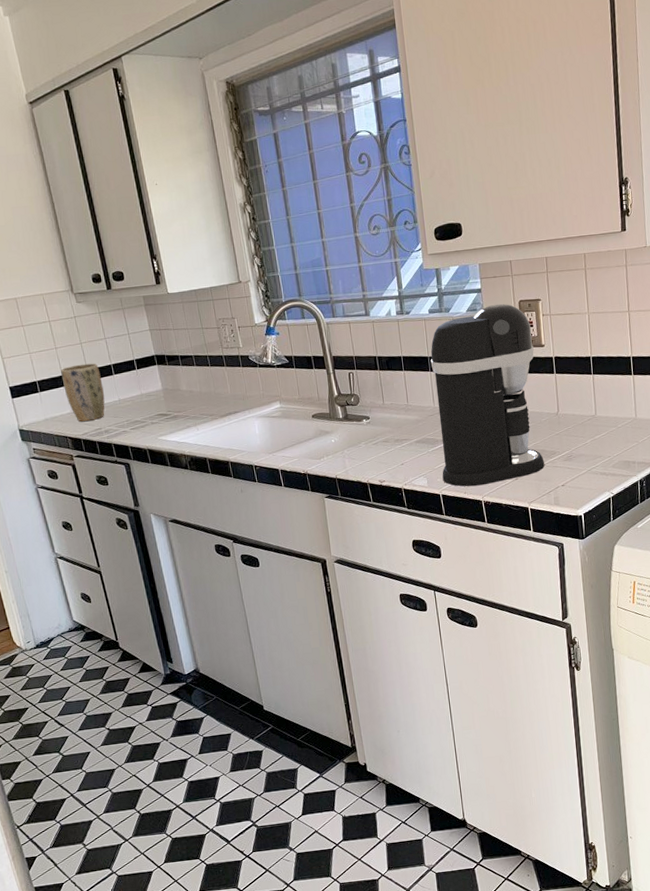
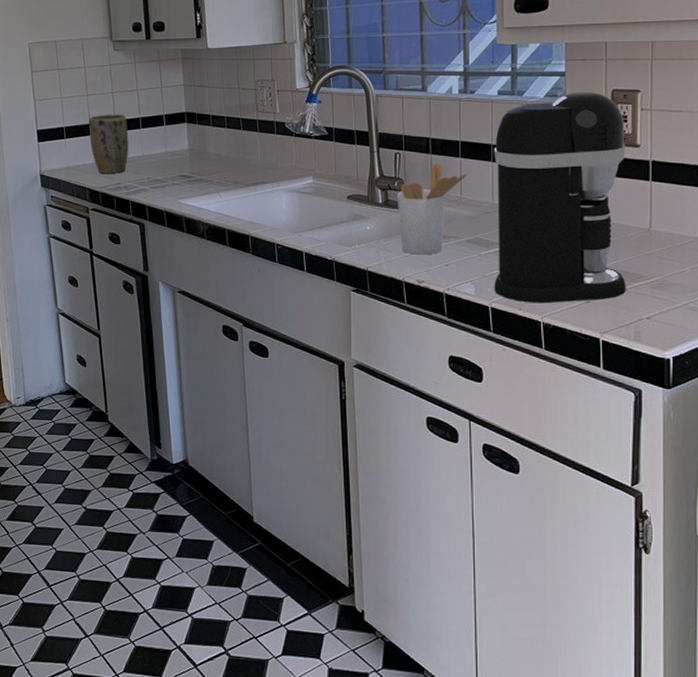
utensil holder: none [354,377,411,459] -> present [397,163,467,255]

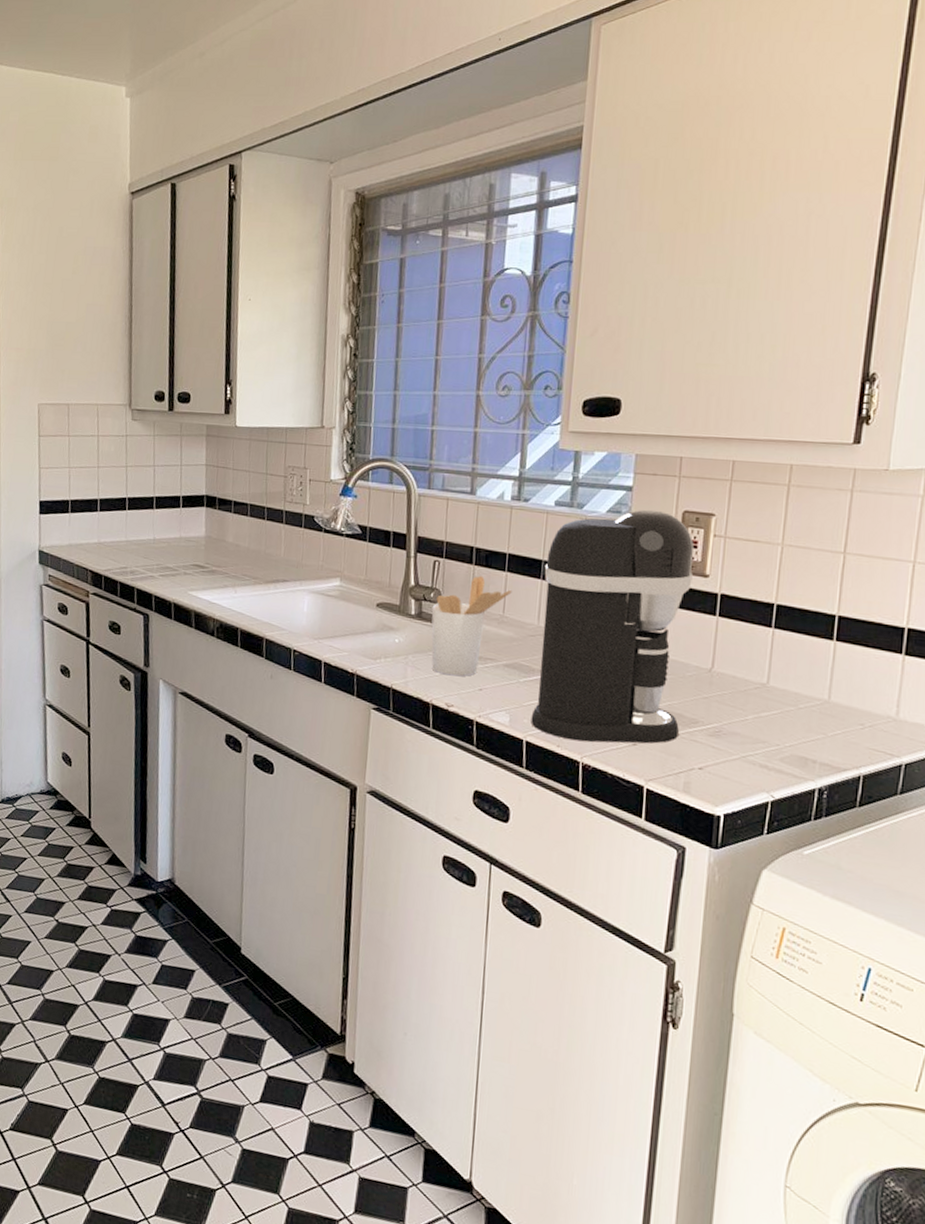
plant pot: present [89,114,129,174] -> none [96,489,140,557]

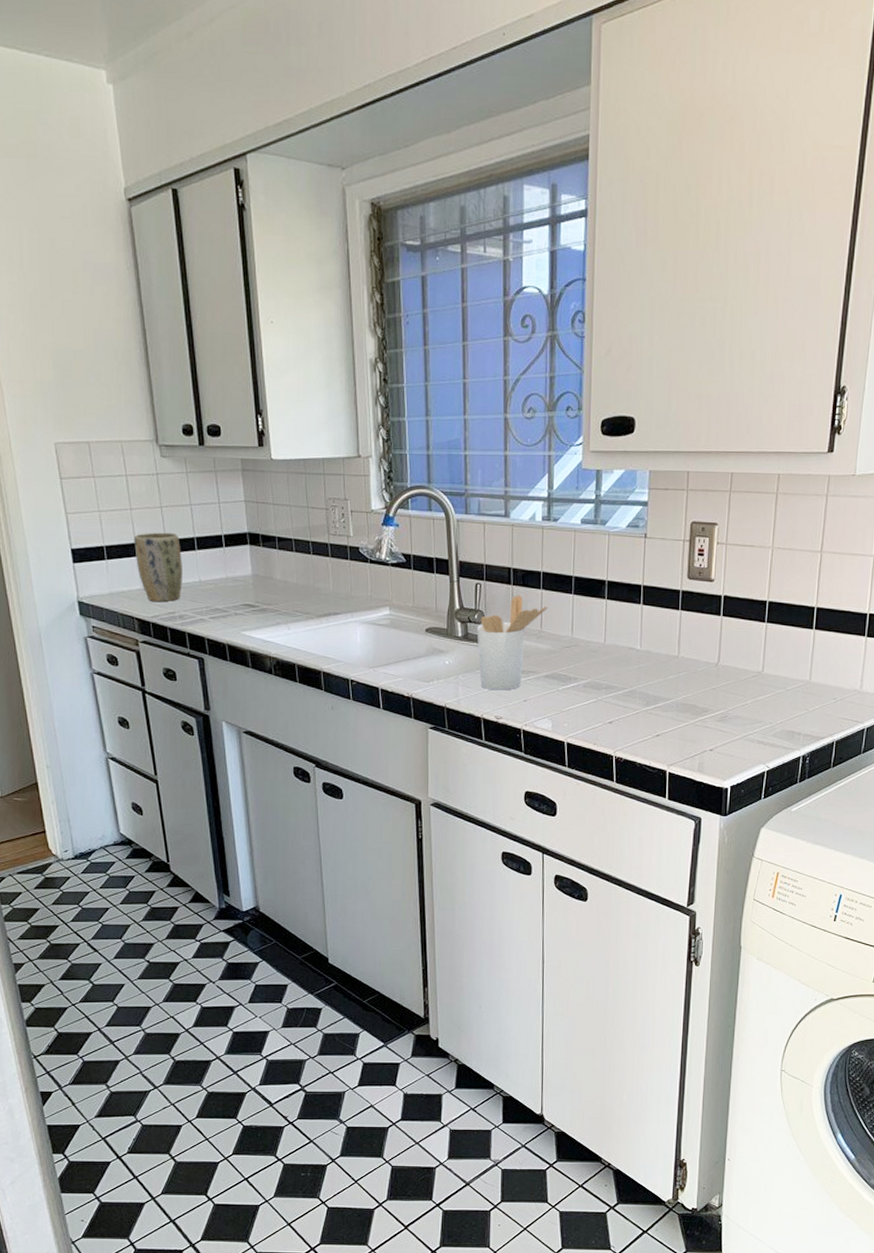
plant pot: none [96,489,140,557] -> present [134,532,182,601]
coffee maker: present [531,509,694,744] -> none [570,522,701,738]

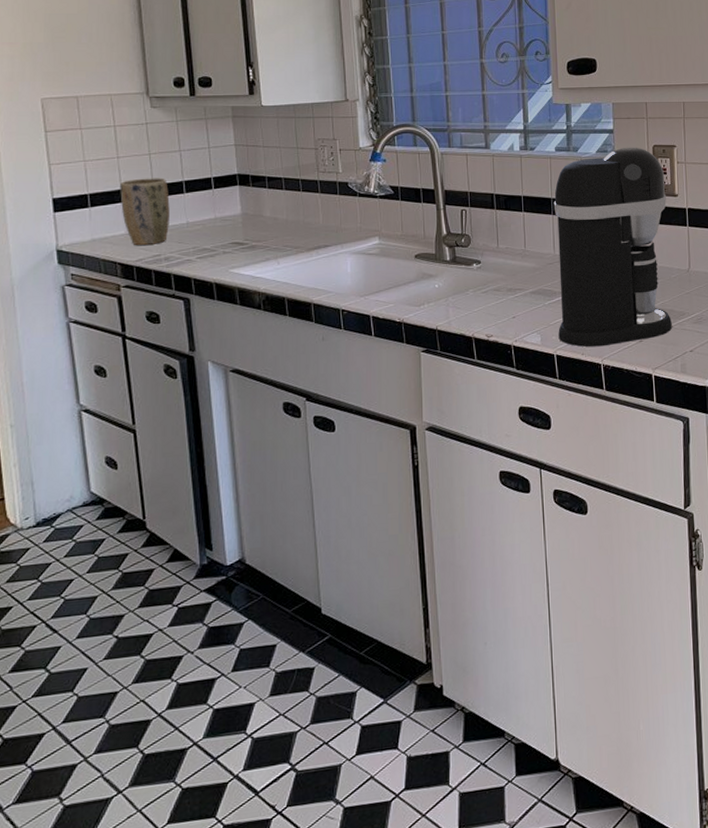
utensil holder: present [476,595,548,691] -> none [464,218,530,310]
coffee maker: none [570,522,701,738] -> present [553,147,672,347]

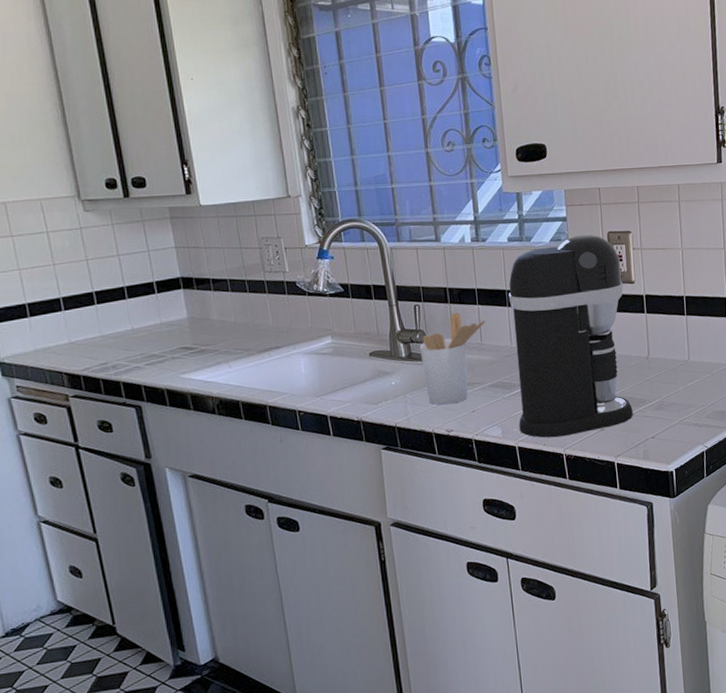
plant pot: present [120,178,170,245] -> none [59,284,114,354]
utensil holder: none [464,218,530,310] -> present [419,312,485,405]

